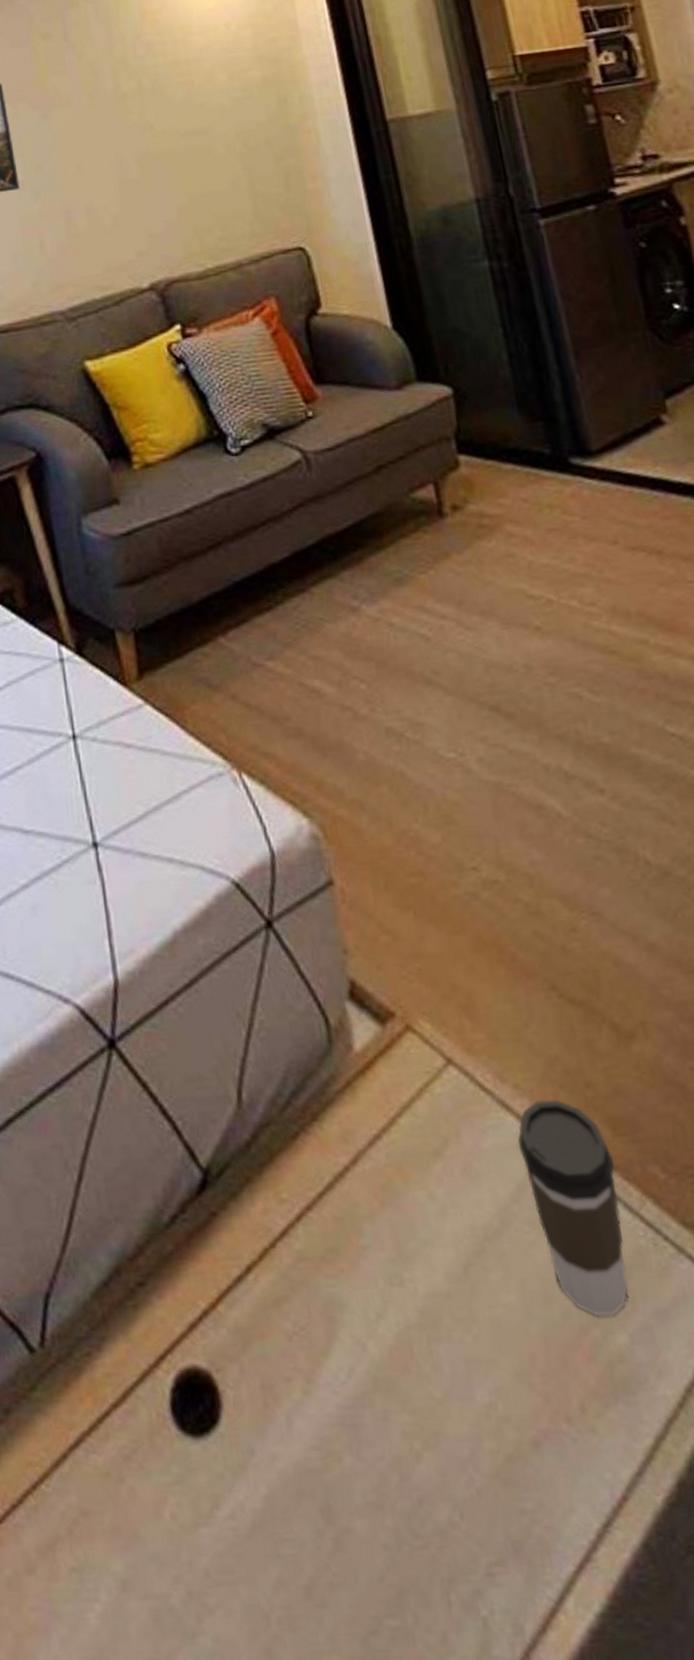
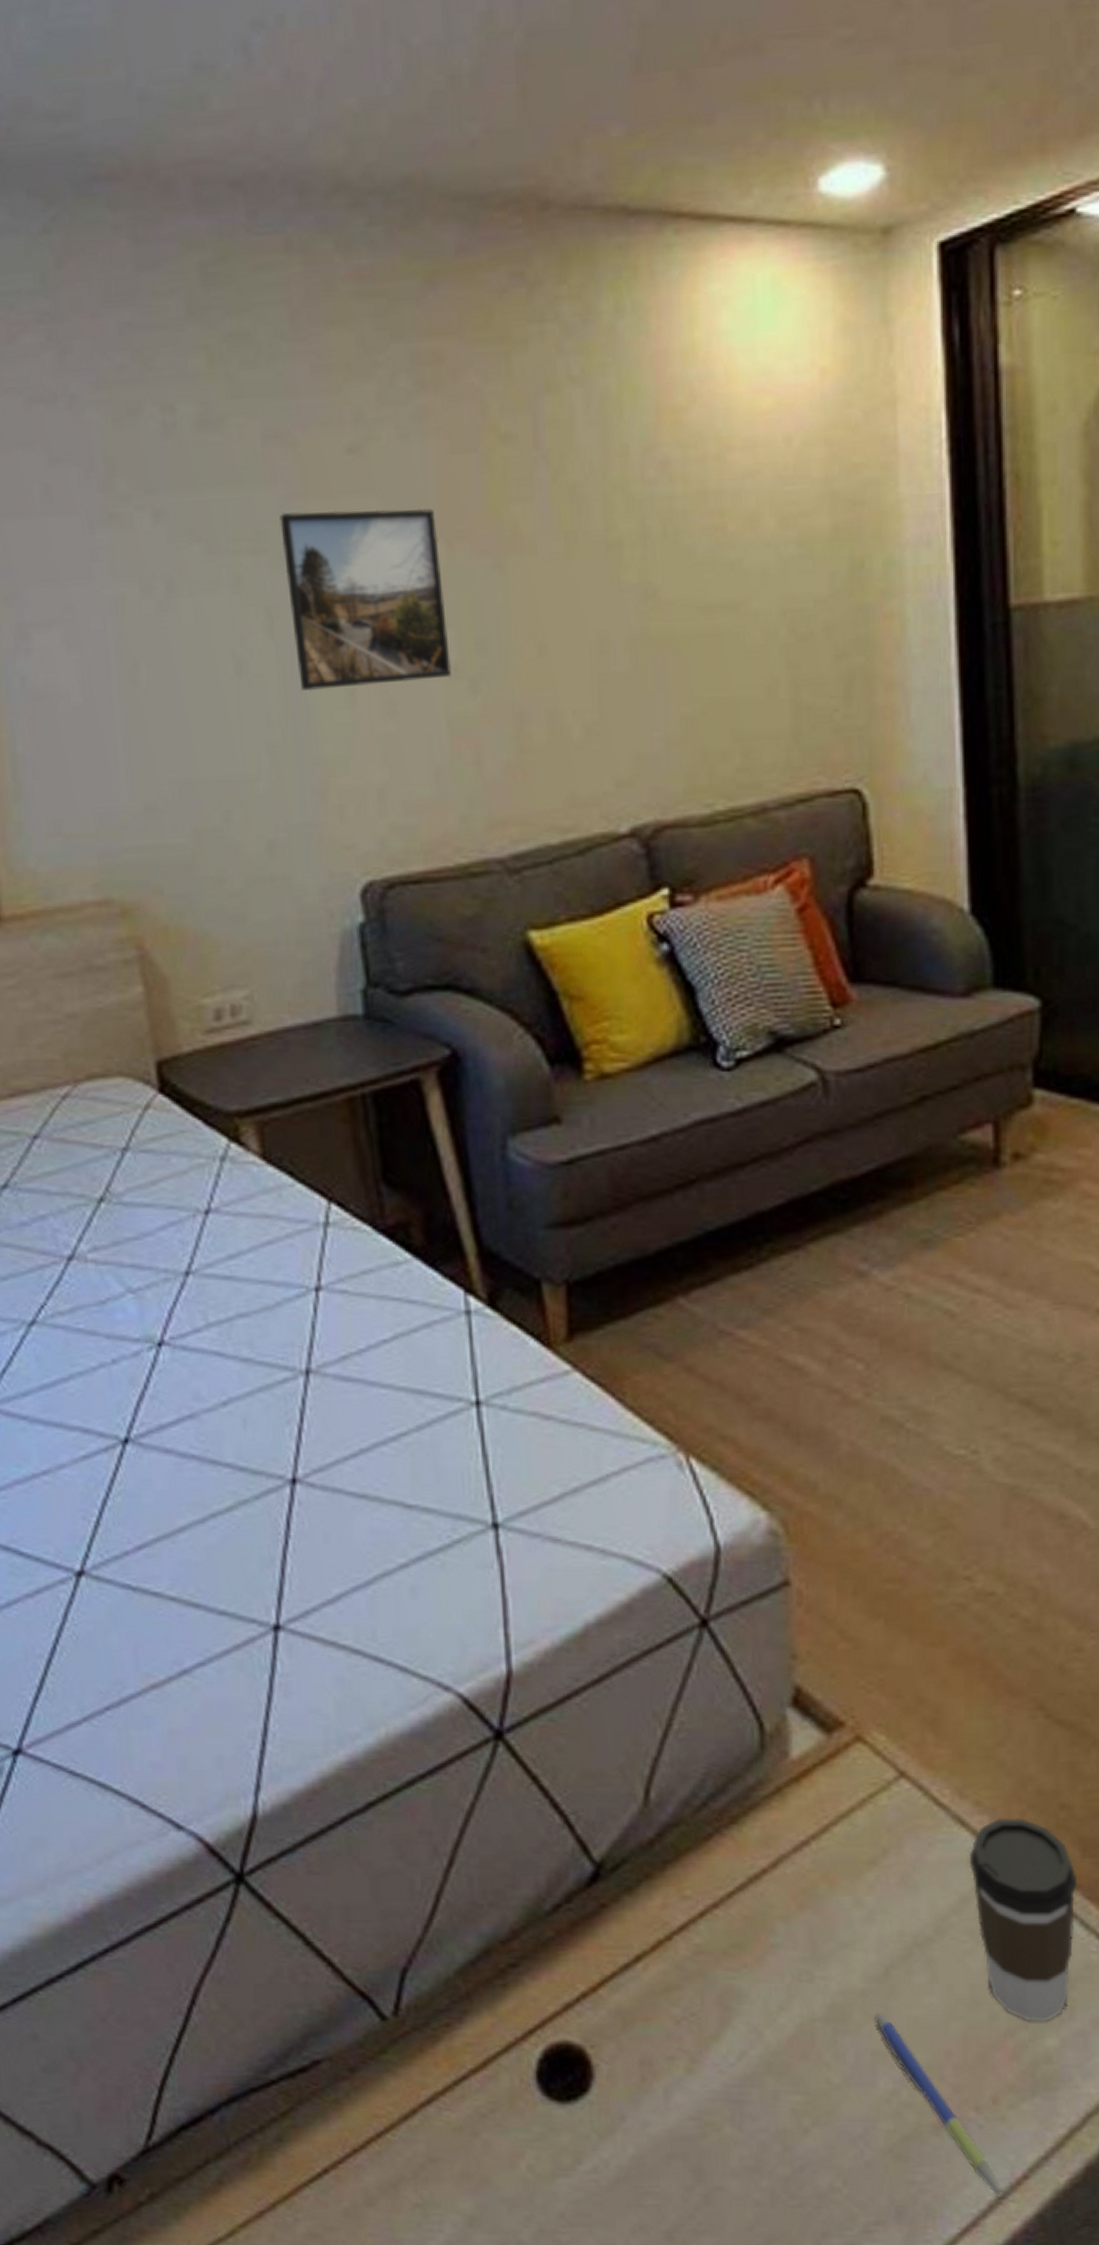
pen: none [462,1313,608,1526] -> present [874,2011,1002,2198]

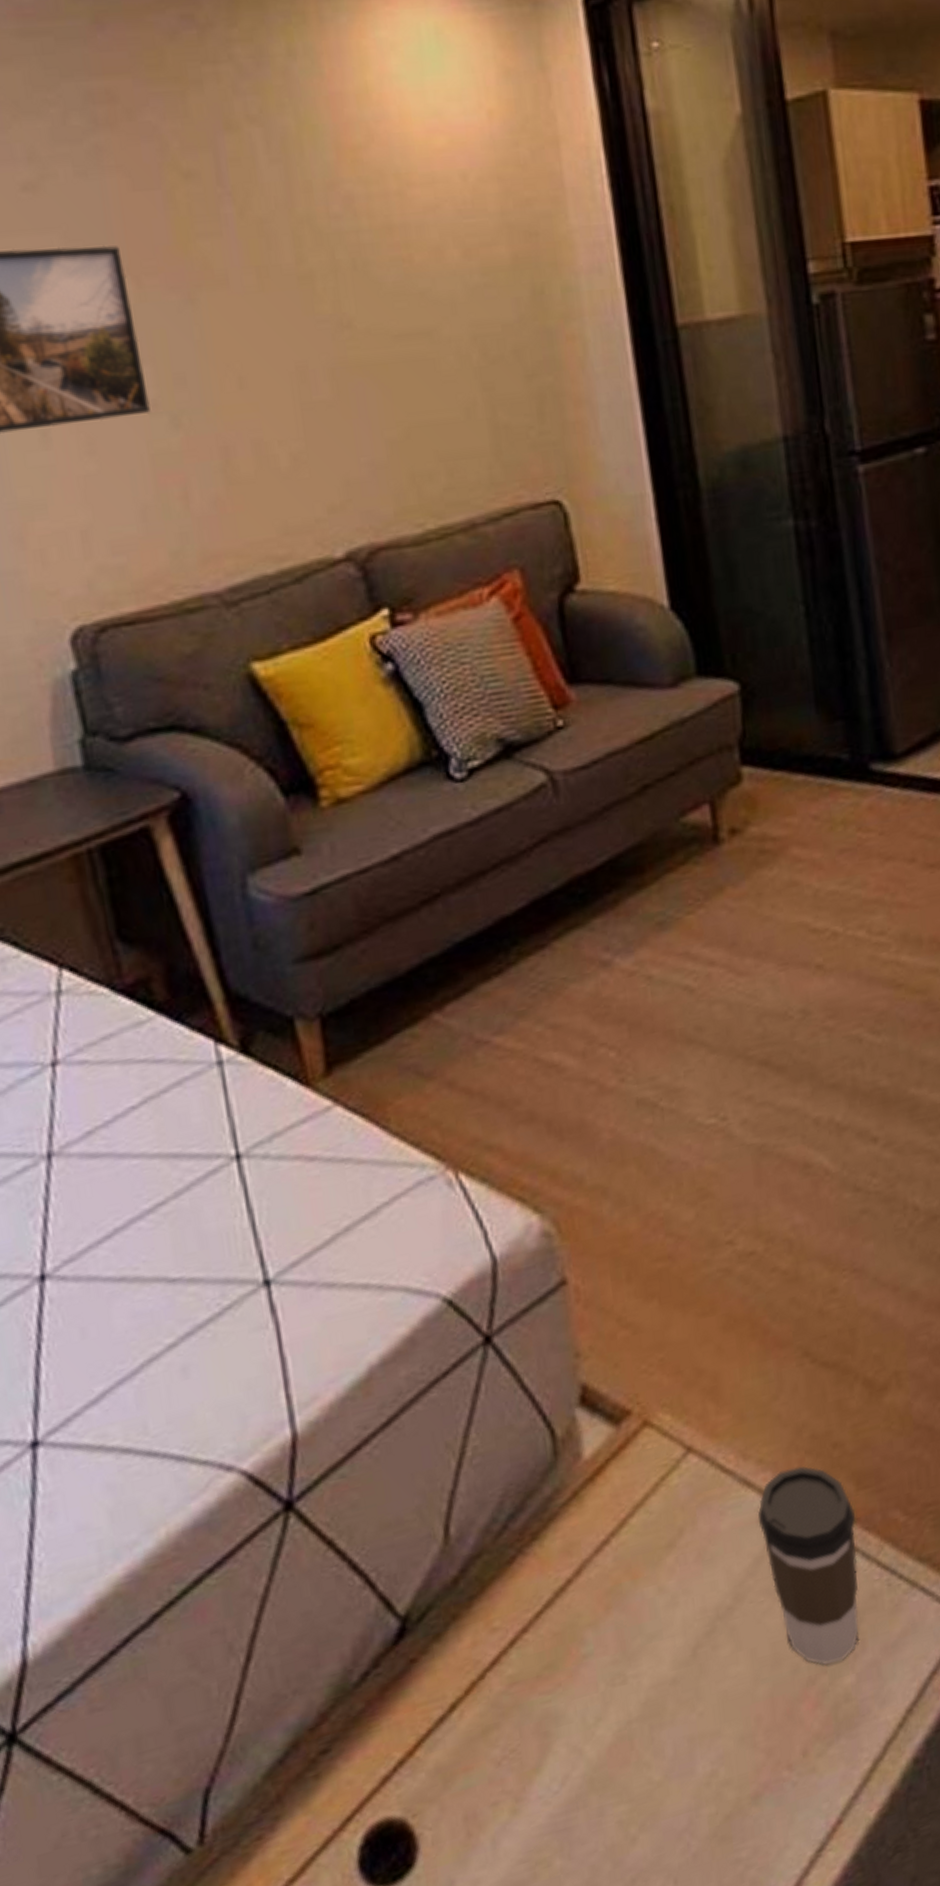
pen: present [874,2011,1002,2198] -> none [687,1693,821,1851]

